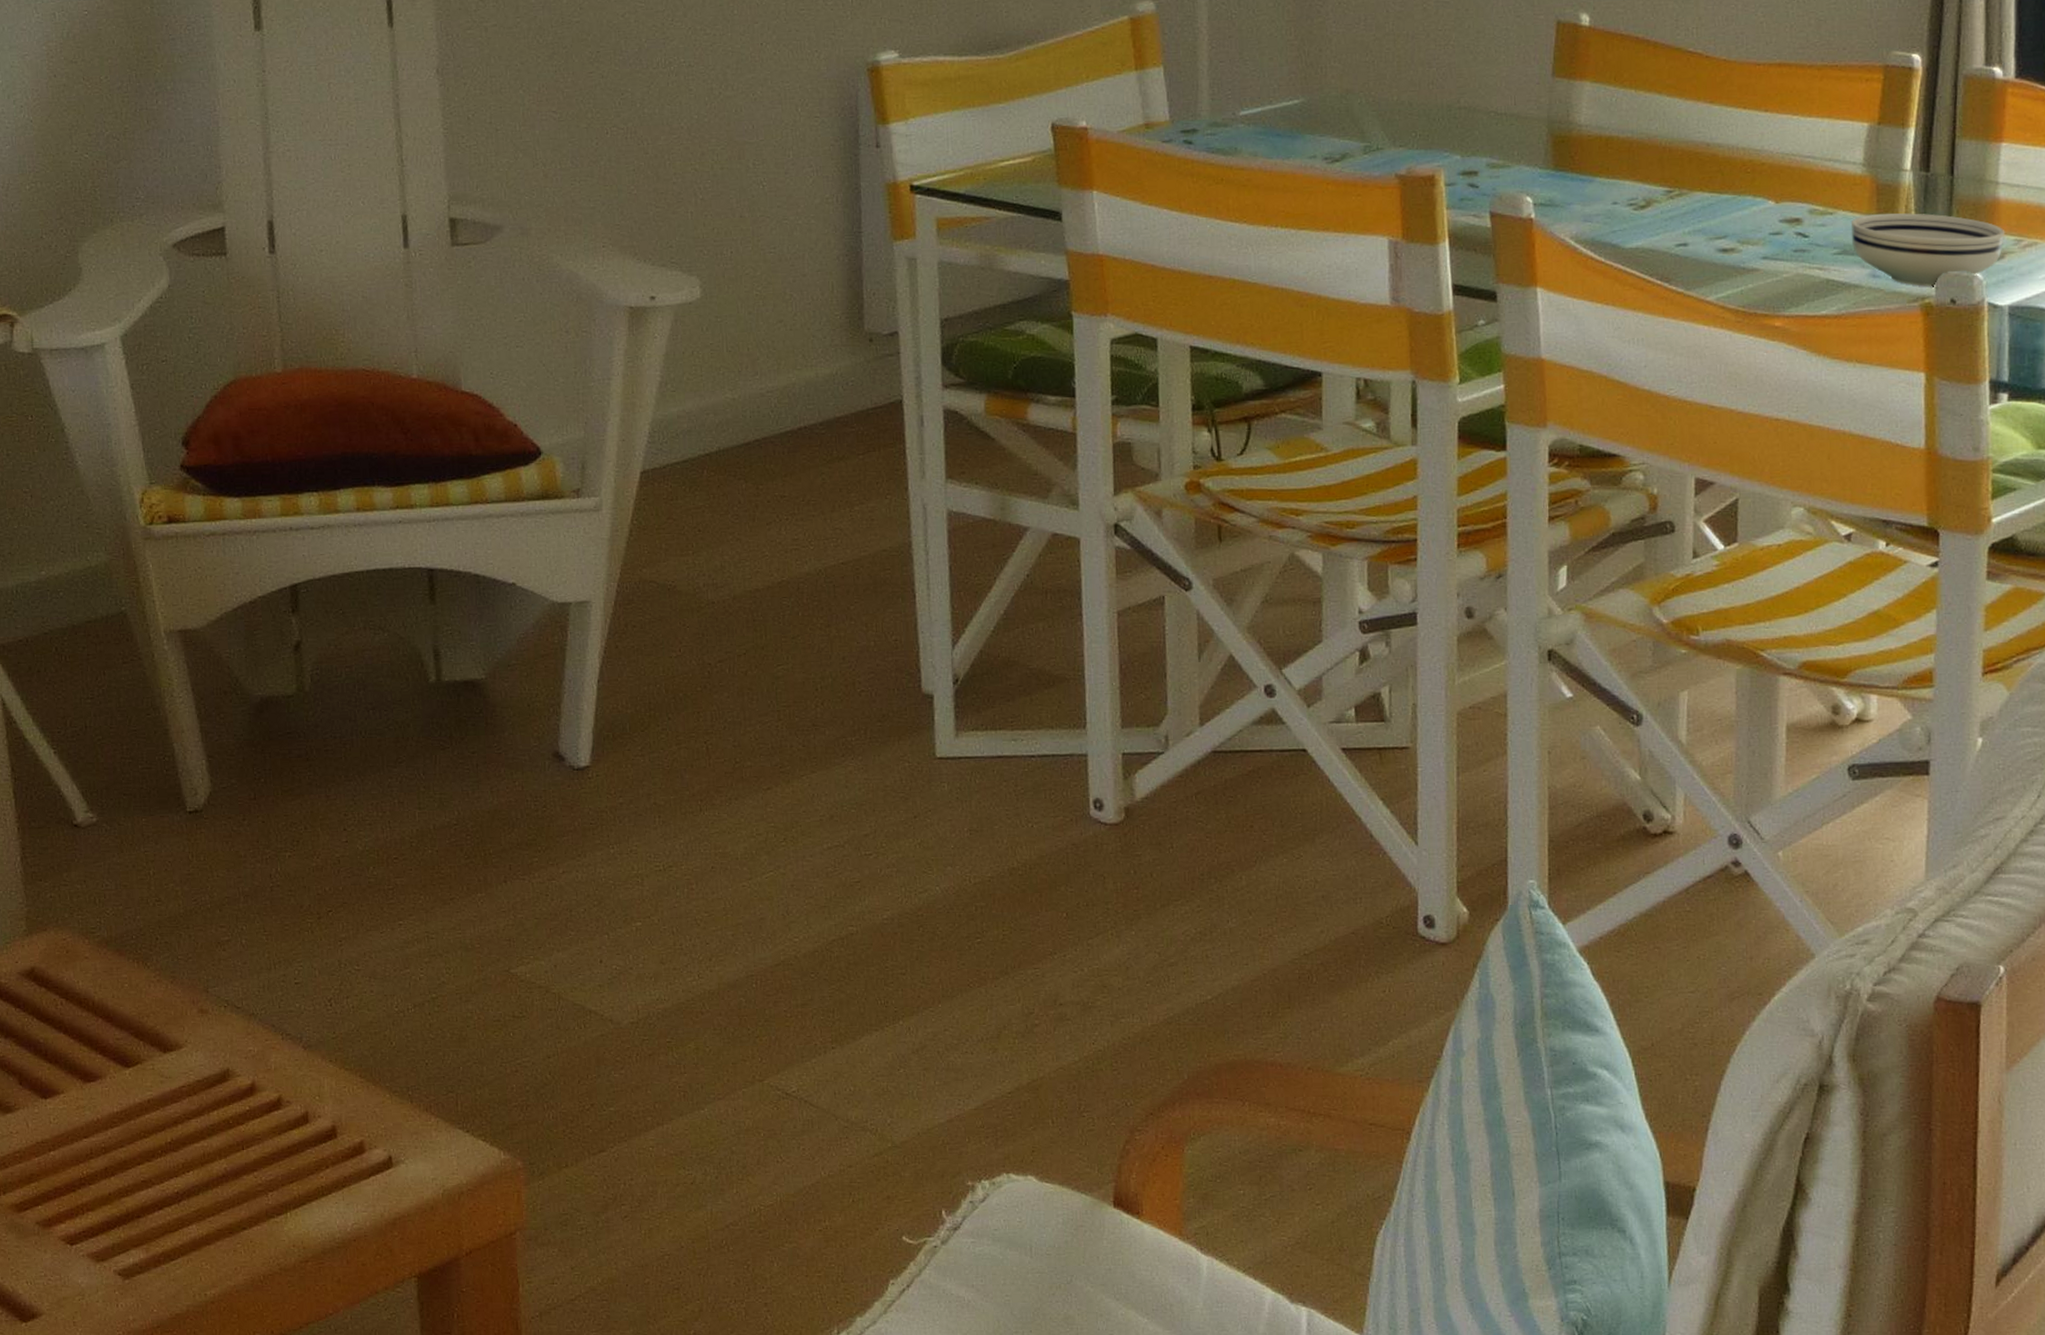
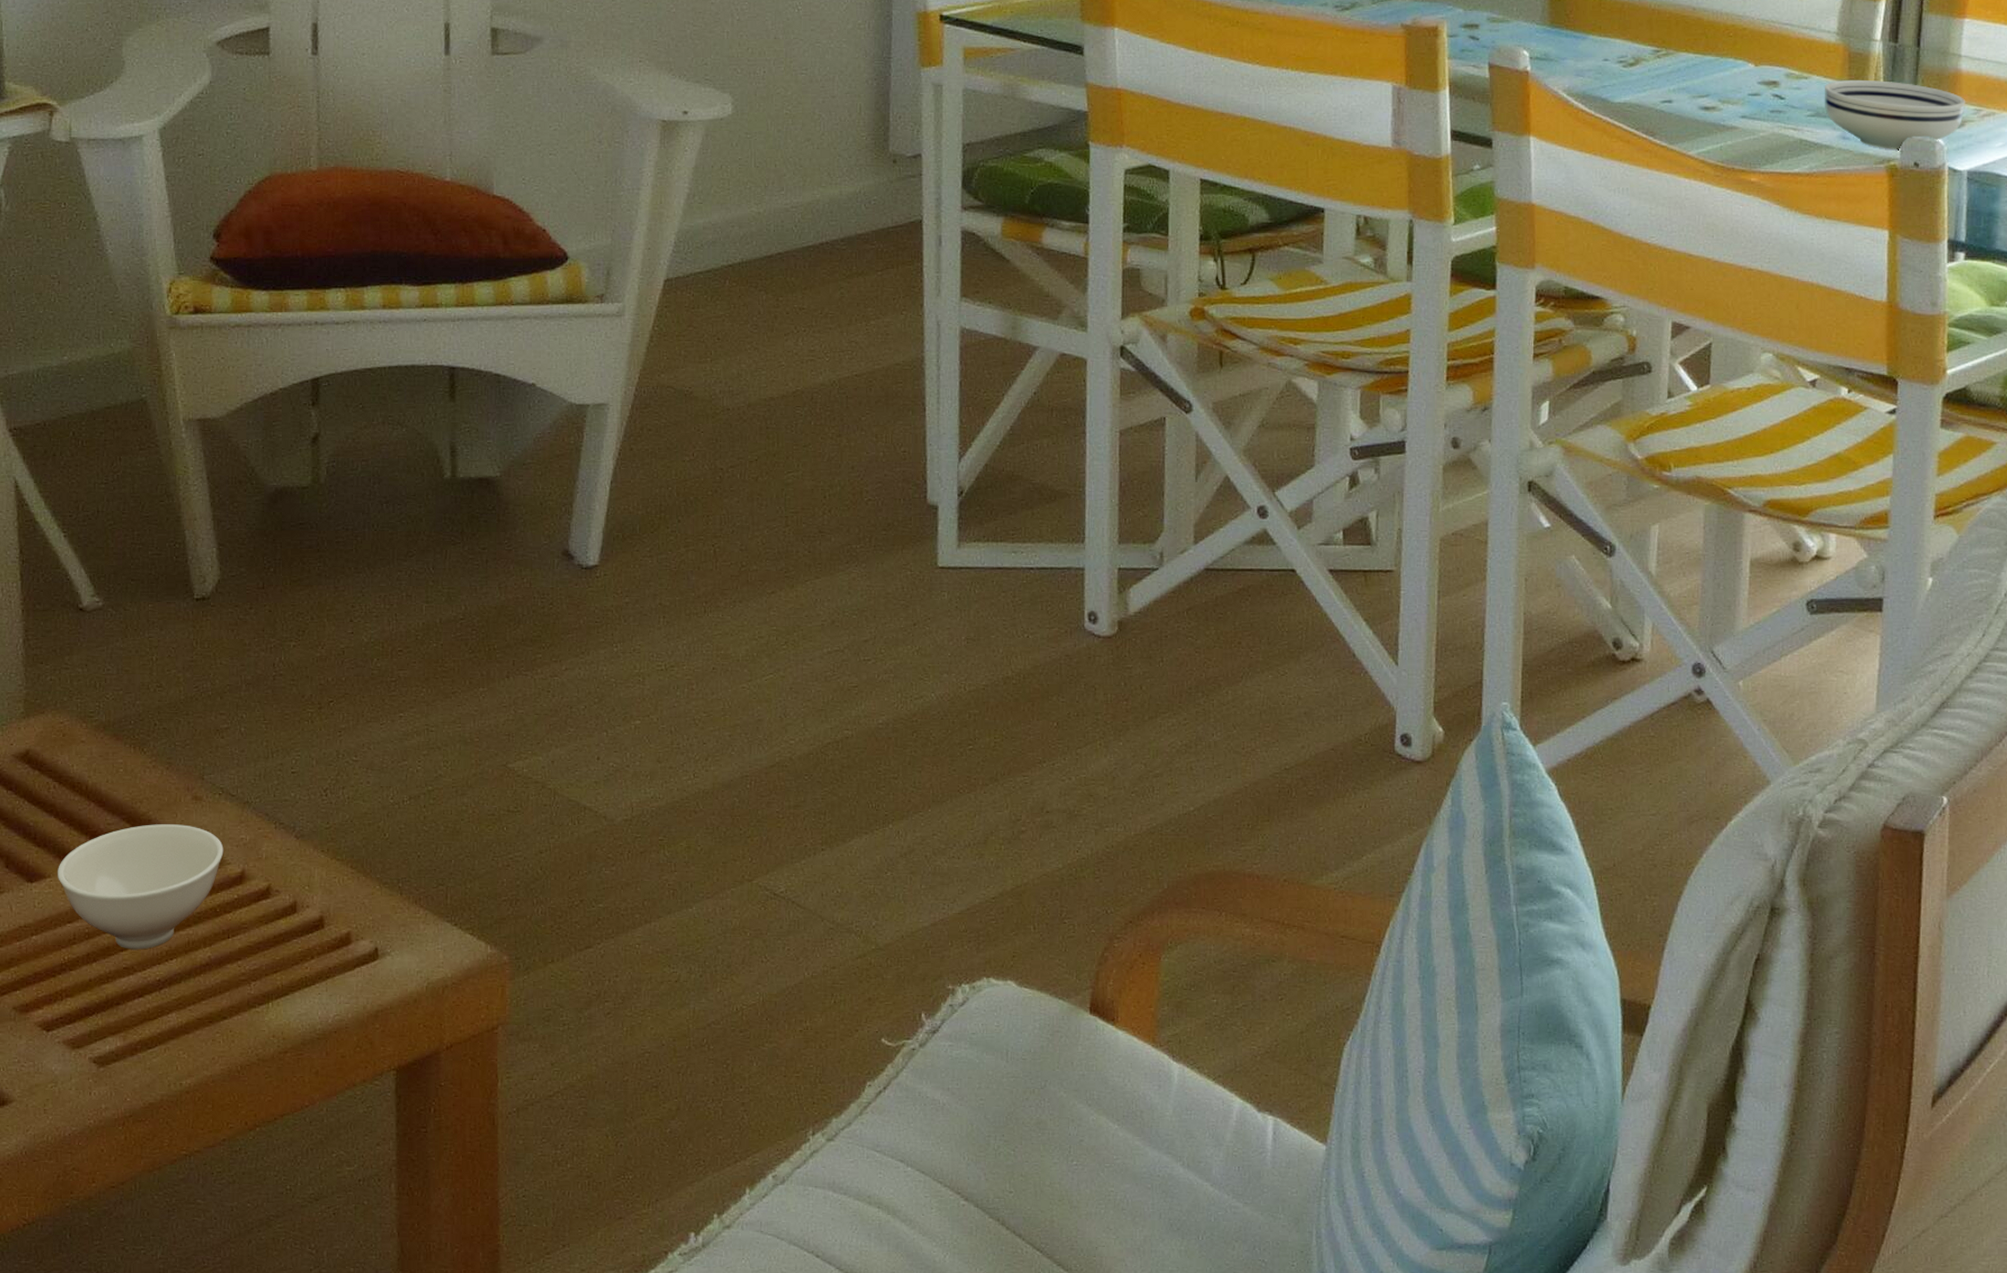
bowl: none [69,1038,233,1163] -> present [57,824,224,950]

